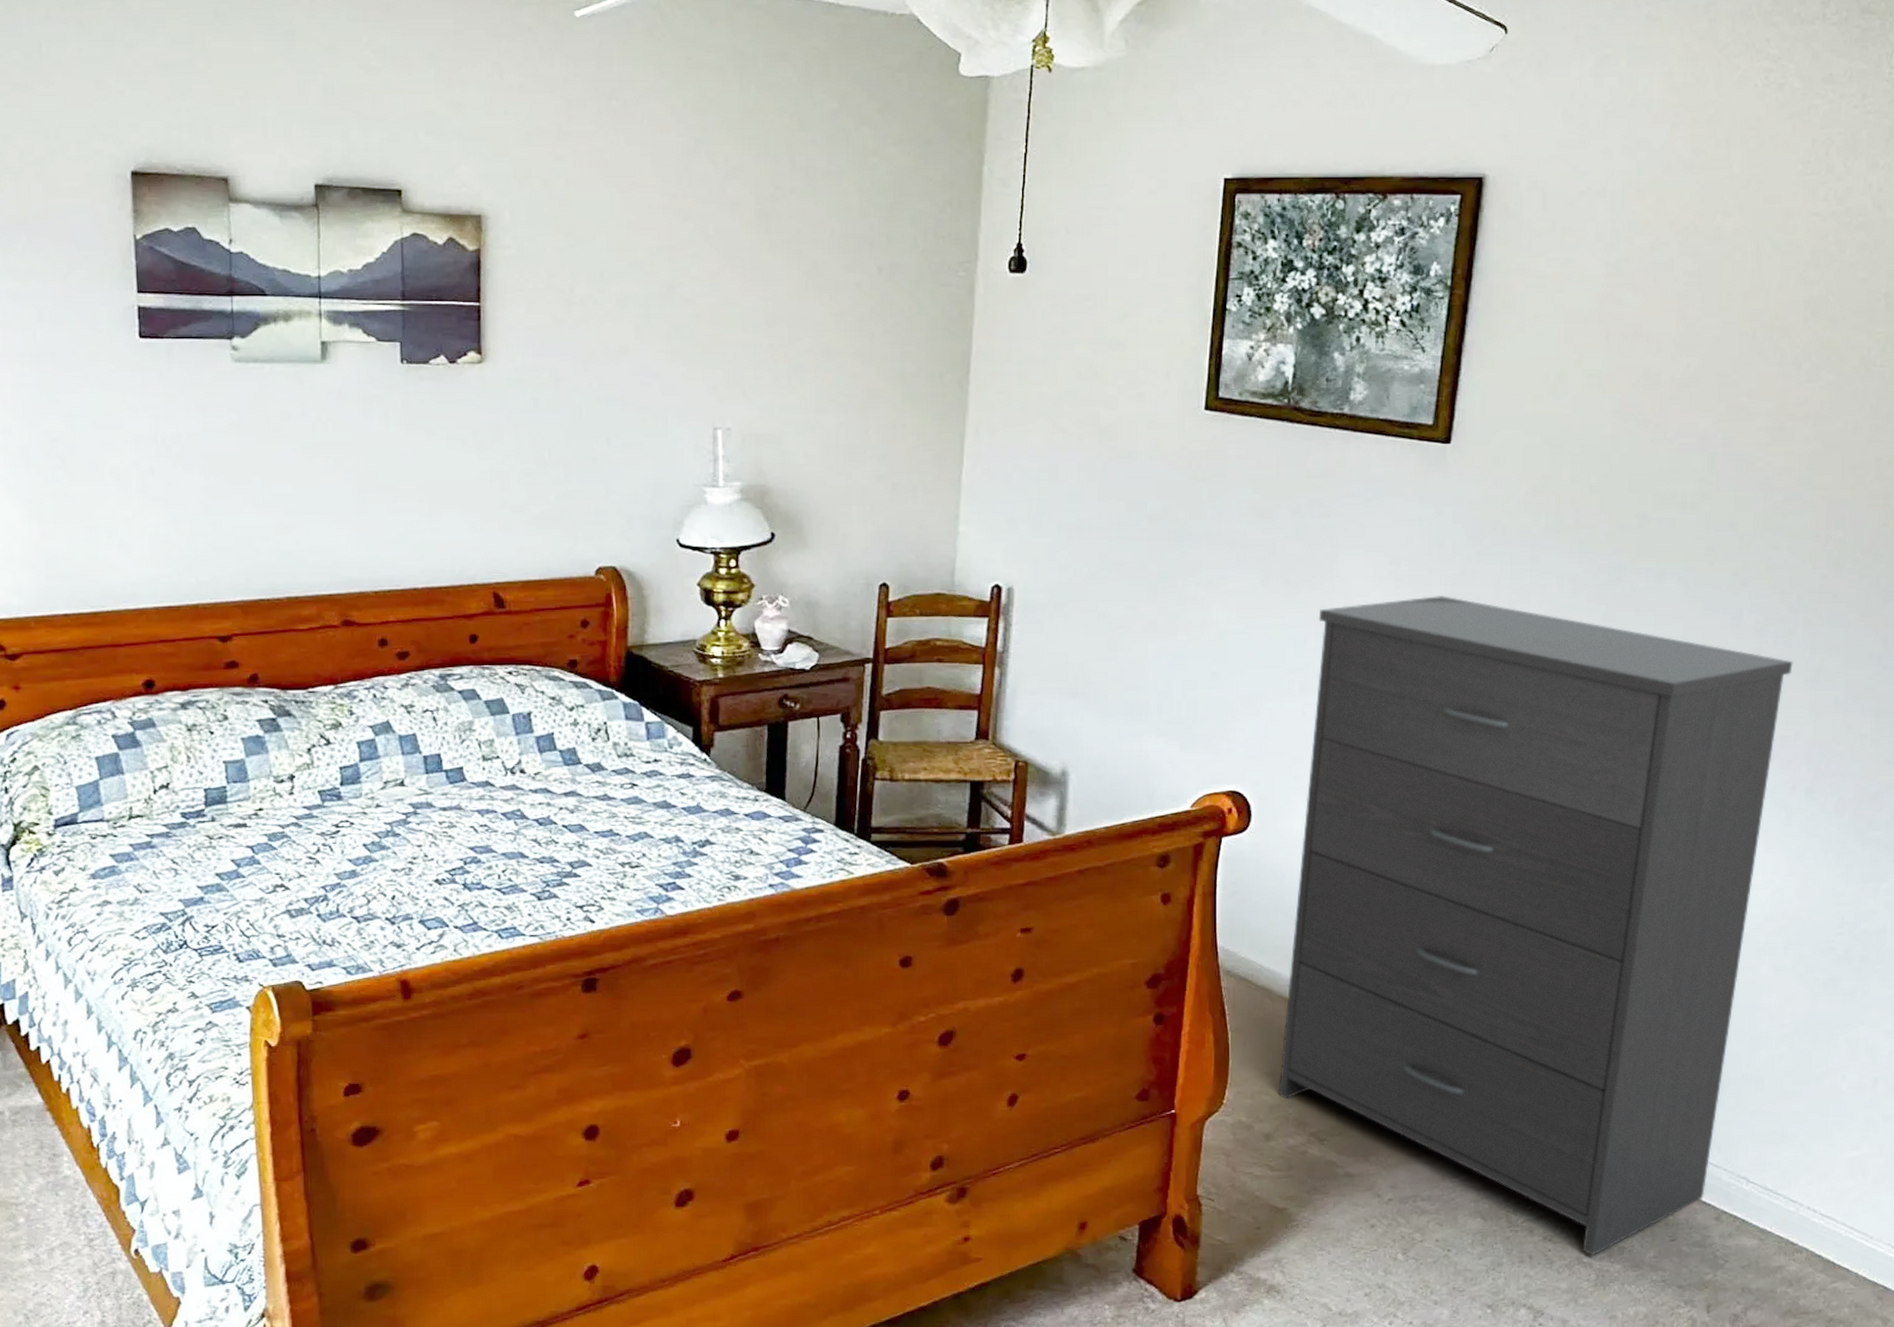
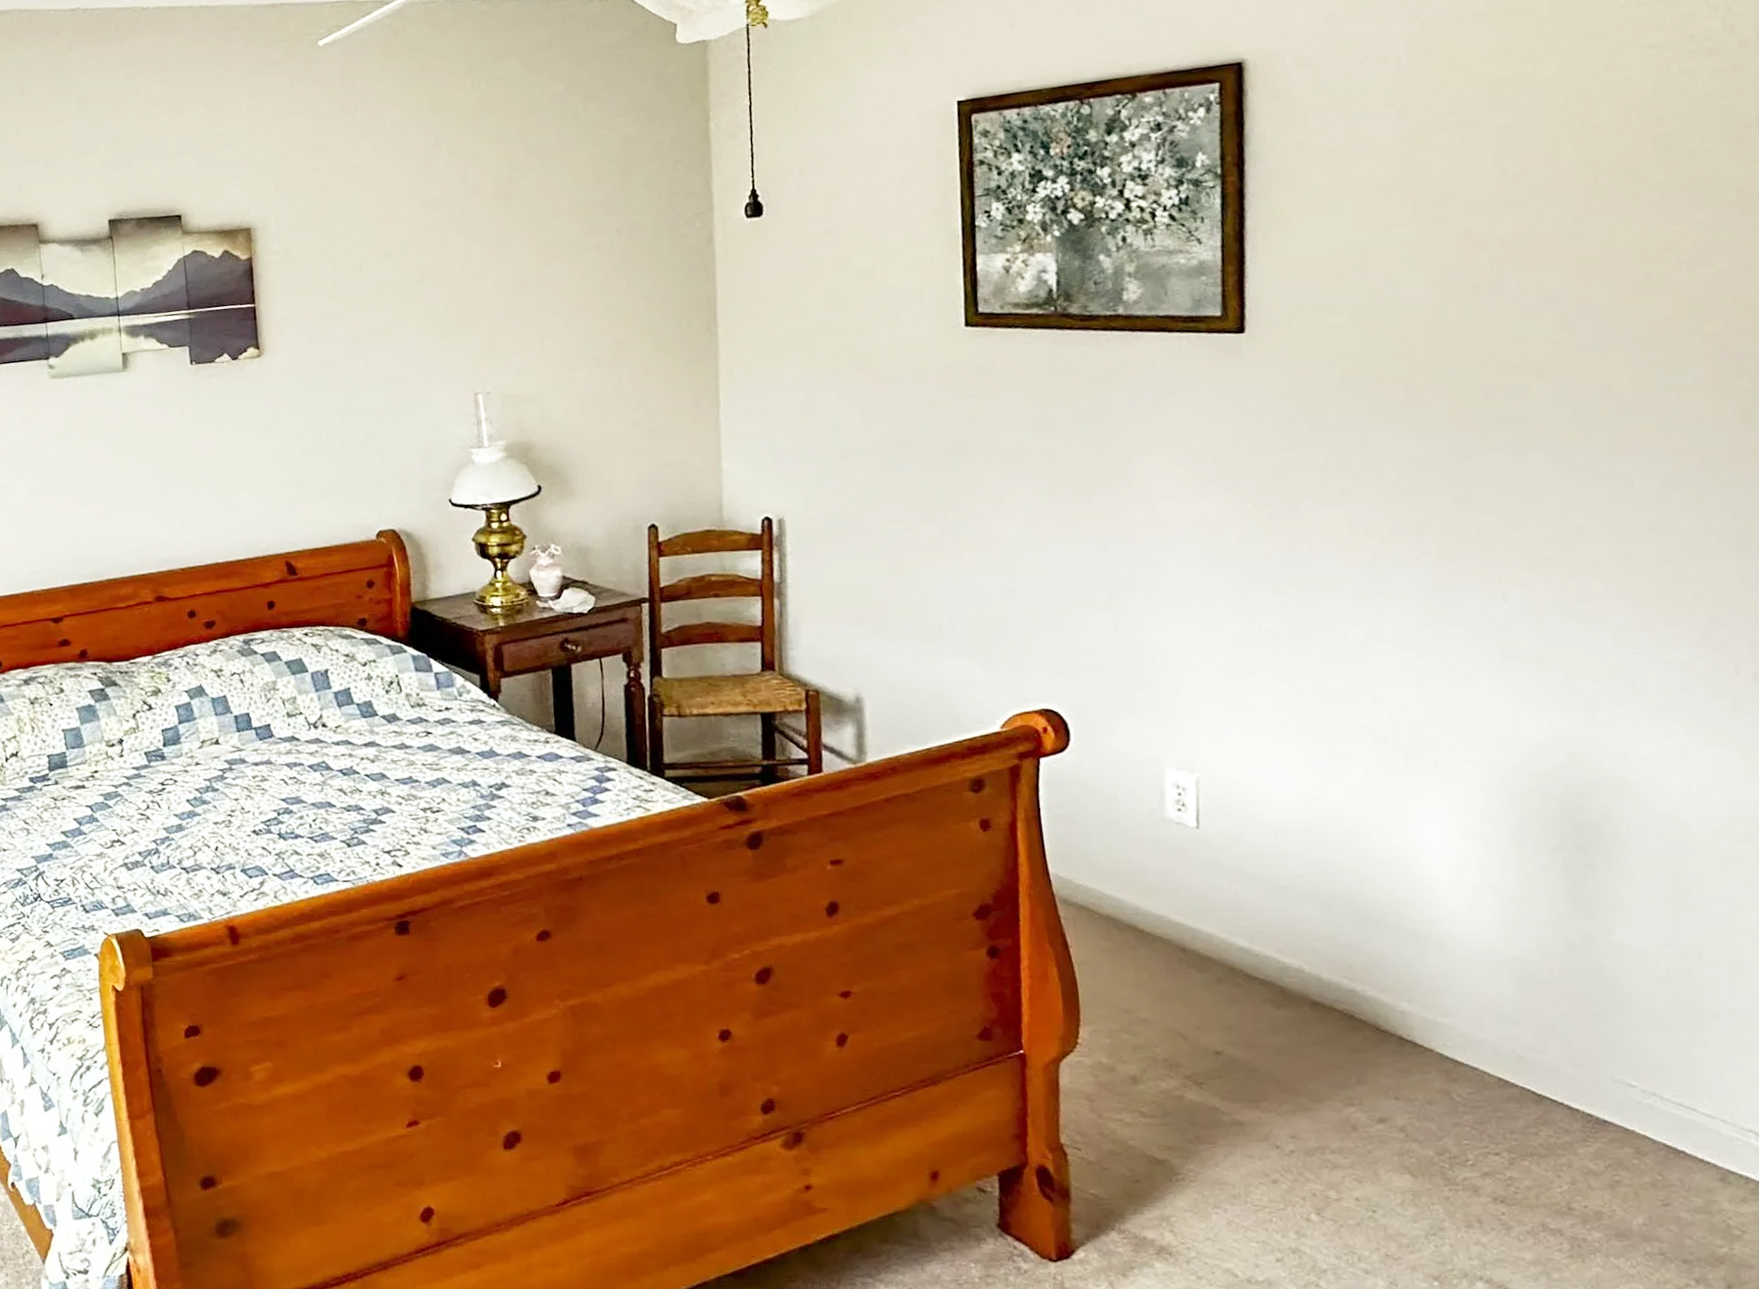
dresser: present [1278,596,1793,1256] -> none [1118,490,1711,1222]

